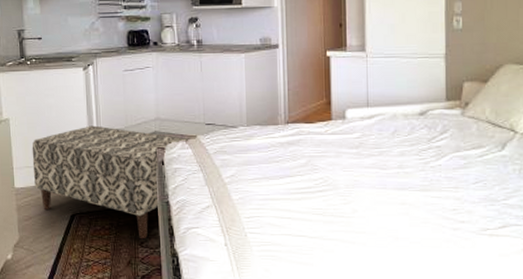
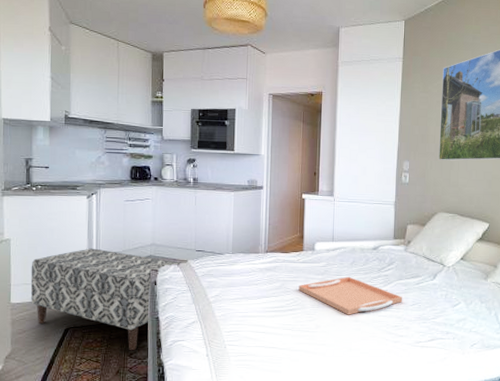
serving tray: none [328,149,461,197] -> present [298,276,402,315]

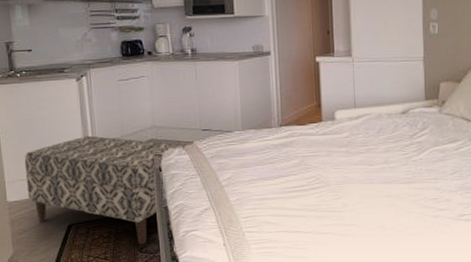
serving tray: present [298,276,402,315] -> none [320,146,440,190]

